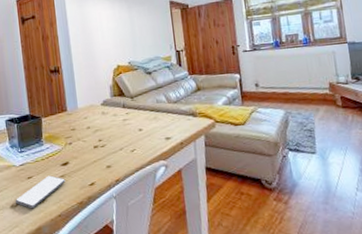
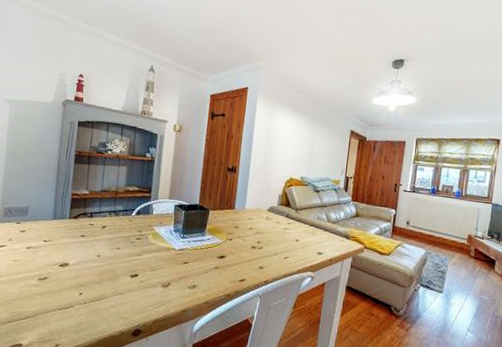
smartphone: present [15,175,66,209] -> none [167,264,219,292]

